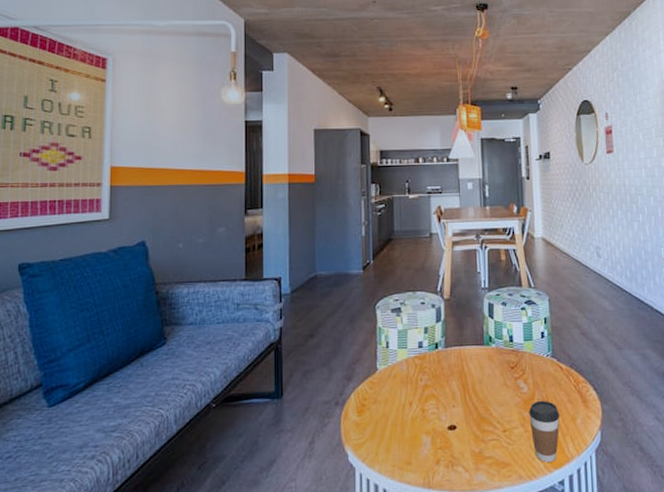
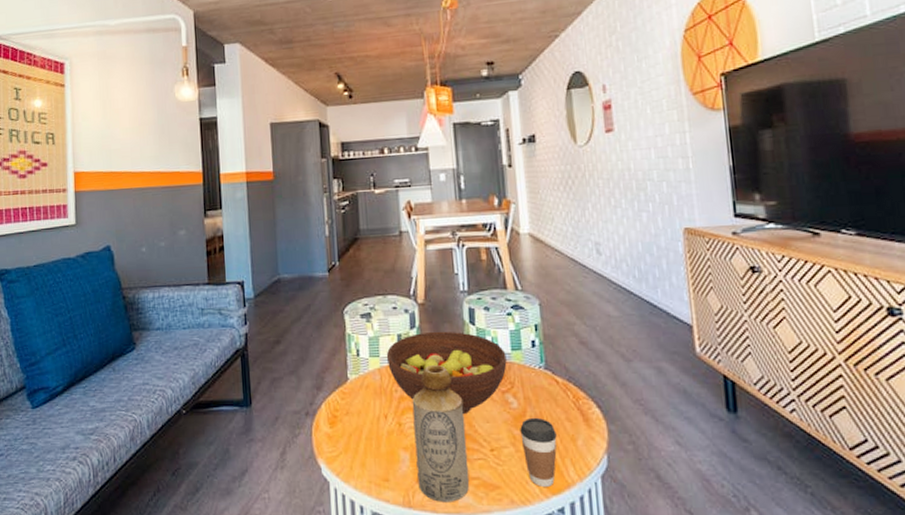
fruit bowl: none [413,324,520,400] -> present [386,331,507,415]
bottle: none [435,355,484,481] -> present [412,365,470,502]

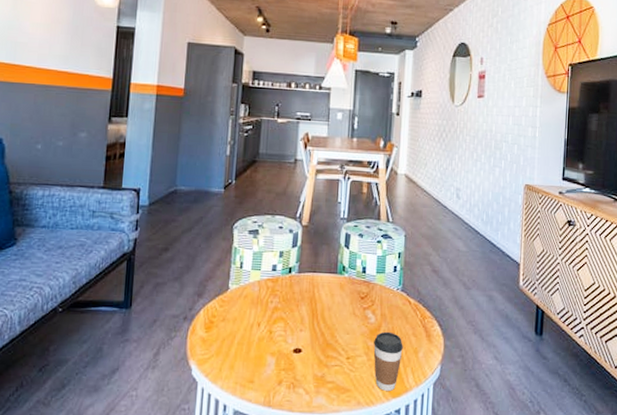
fruit bowl: present [386,331,507,415] -> none [267,251,372,327]
bottle: present [412,365,470,502] -> none [279,281,330,403]

